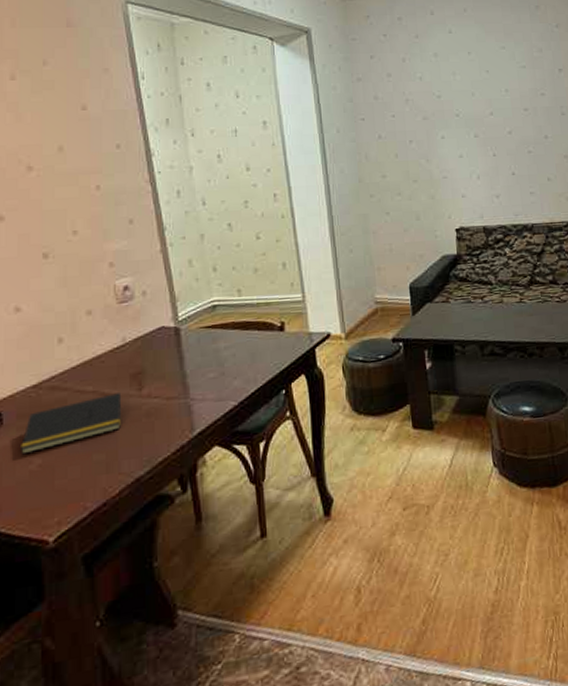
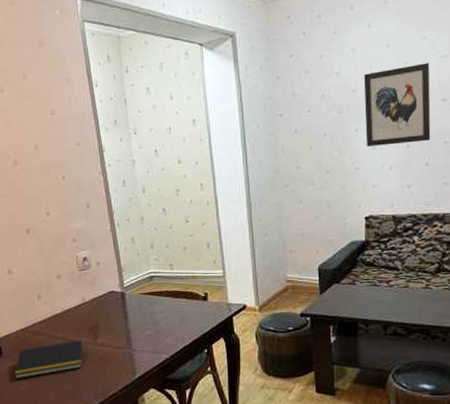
wall art: none [448,72,516,156] -> present [364,62,431,148]

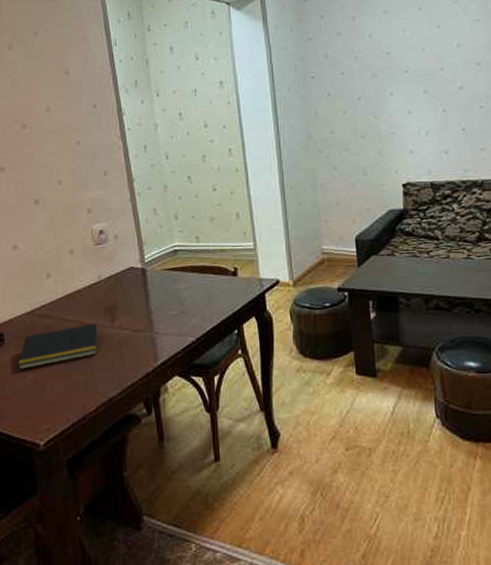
wall art: present [364,62,431,148] -> none [397,26,467,112]

